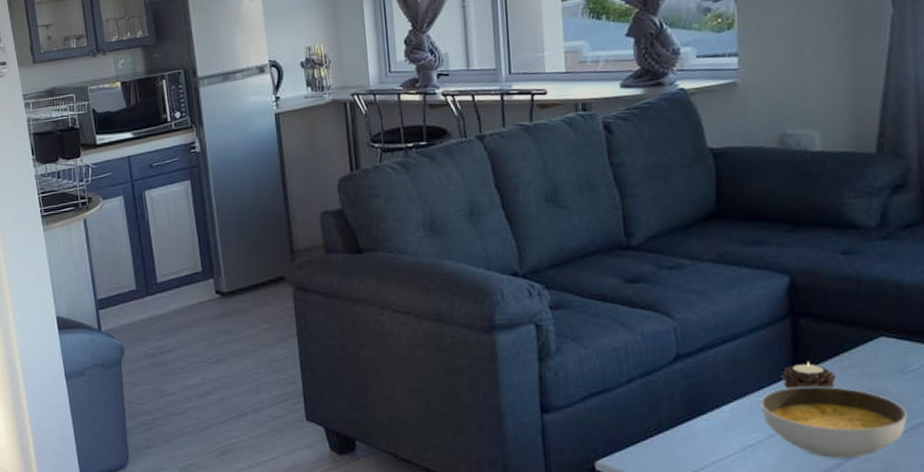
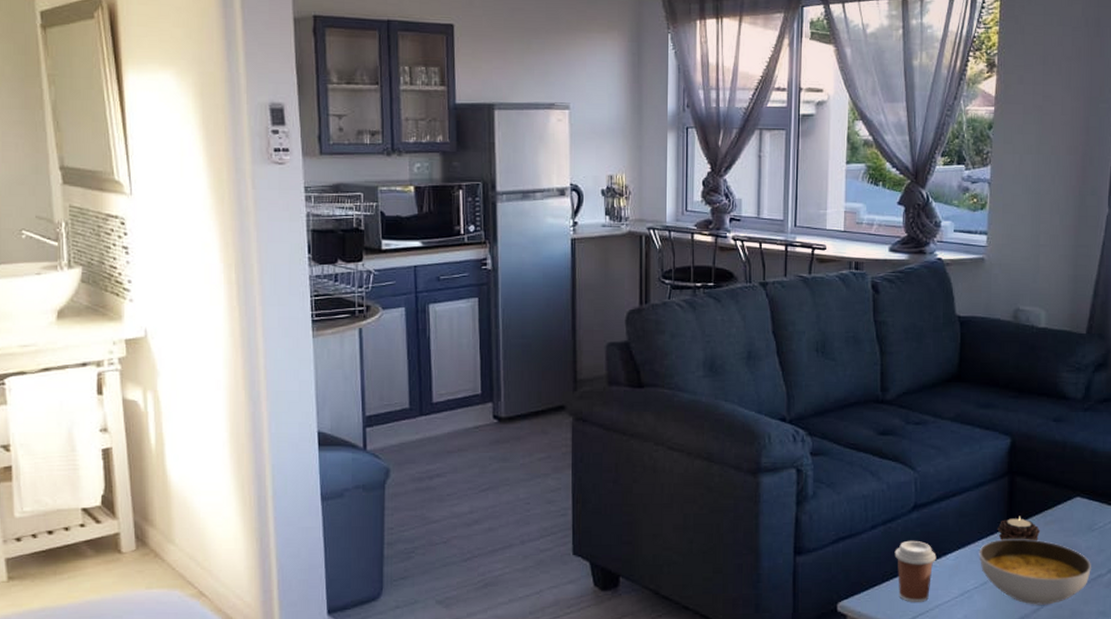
coffee cup: none [657,393,709,459] -> present [894,540,937,602]

